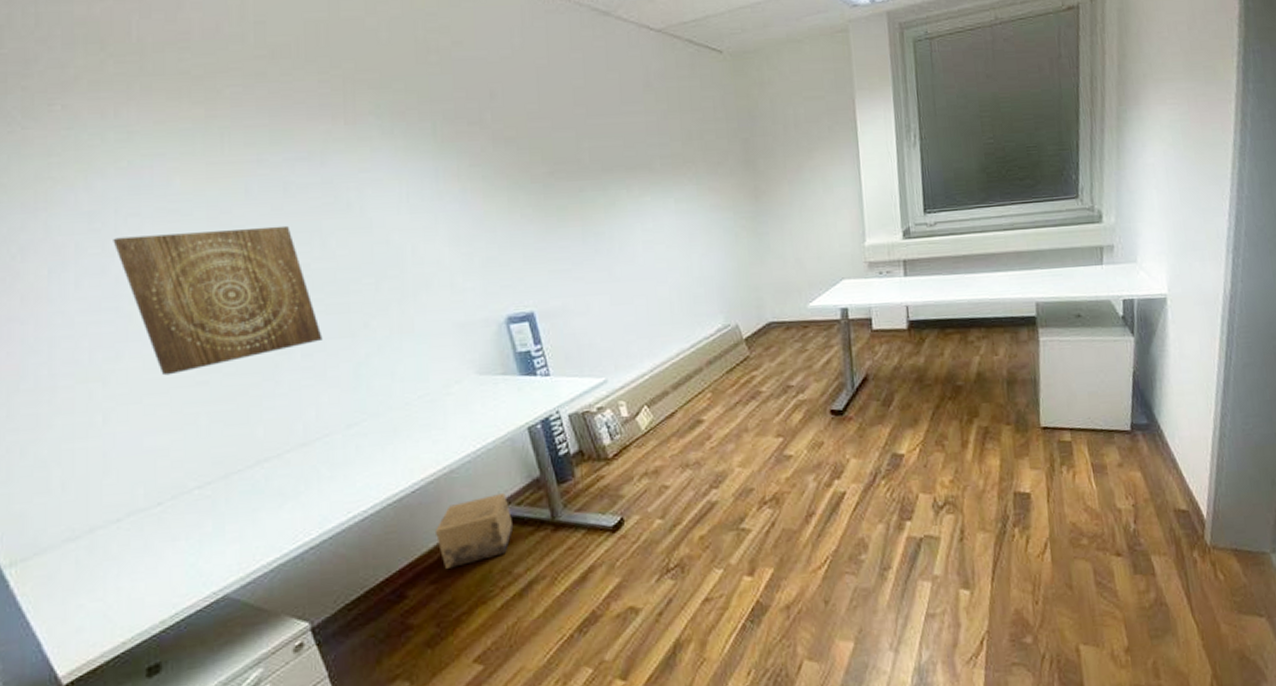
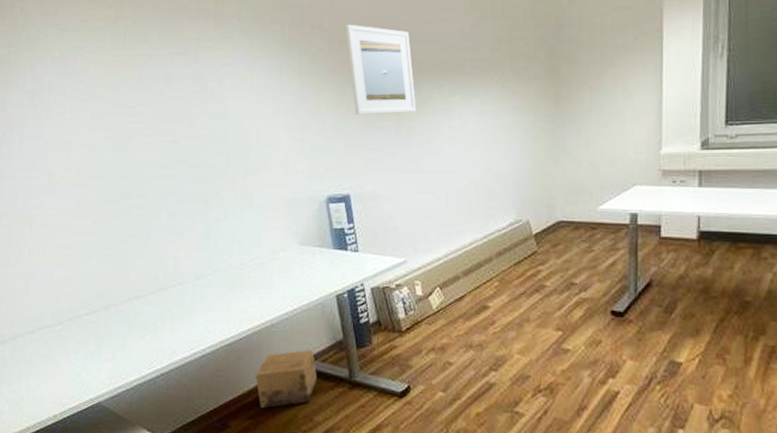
wall art: present [113,225,323,376] -> none [45,108,184,223]
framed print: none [512,119,604,221] -> present [346,24,417,114]

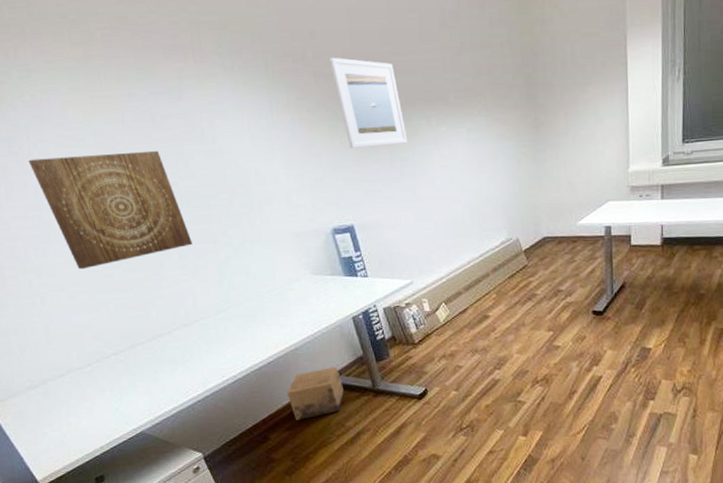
wall art: none [45,108,184,223] -> present [28,150,193,270]

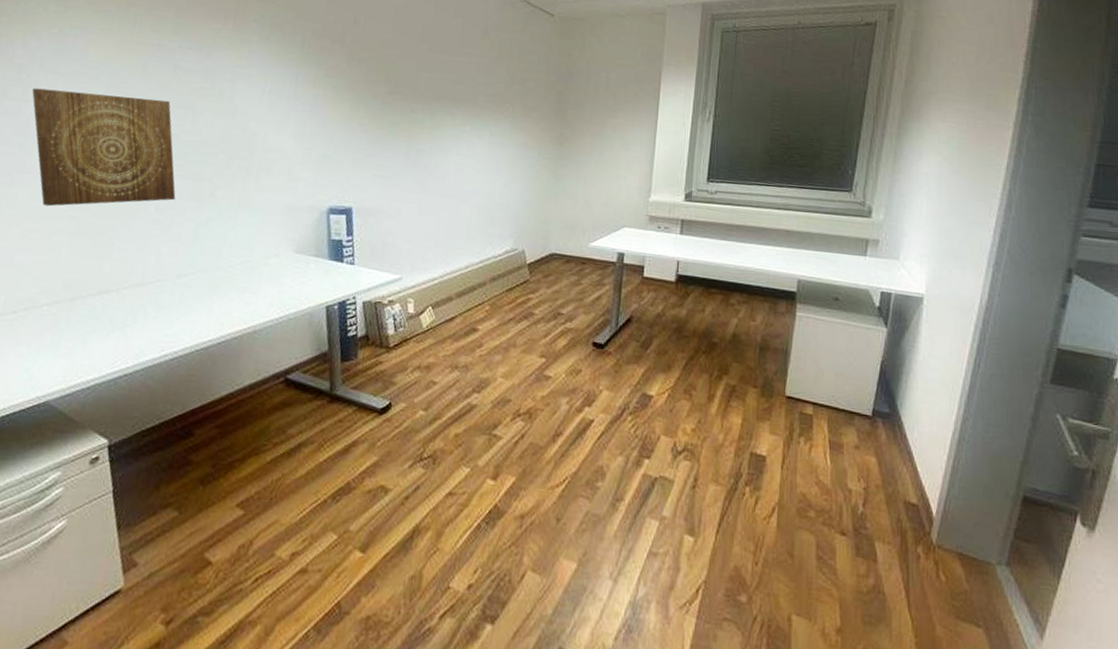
cardboard box: present [286,366,345,420] -> none [229,359,297,418]
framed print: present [329,57,408,148] -> none [366,44,429,136]

